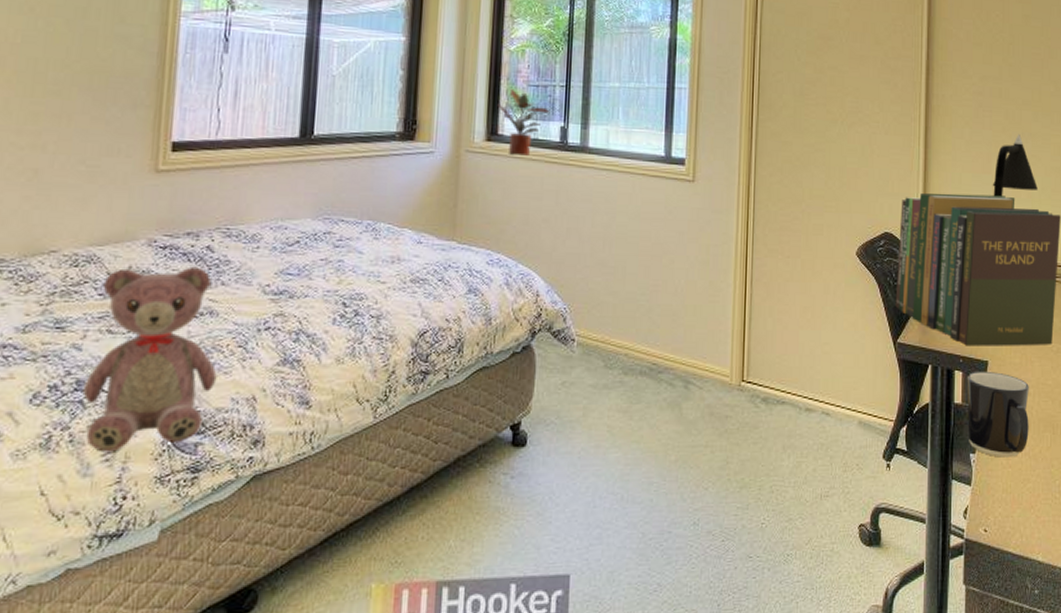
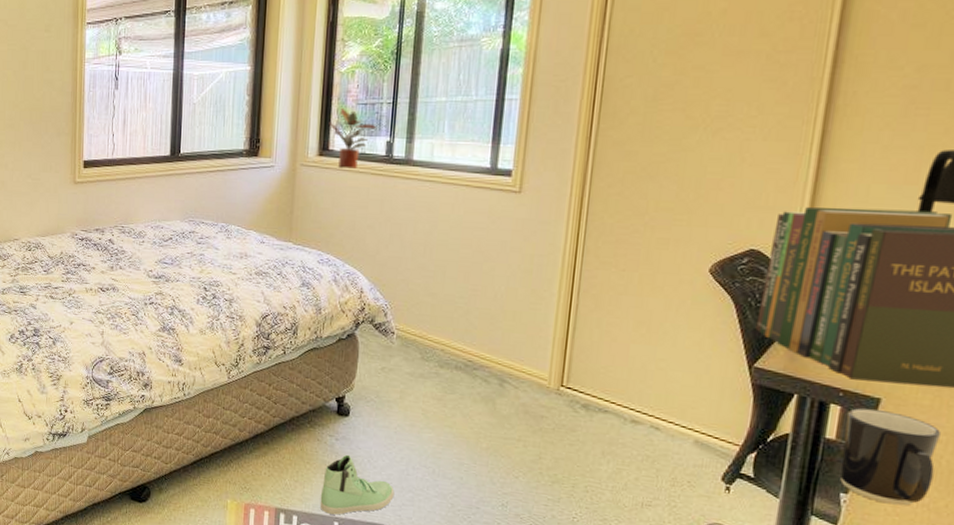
teddy bear: present [82,266,217,452] -> none [38,253,119,380]
sneaker: none [493,494,580,575] -> present [320,454,395,515]

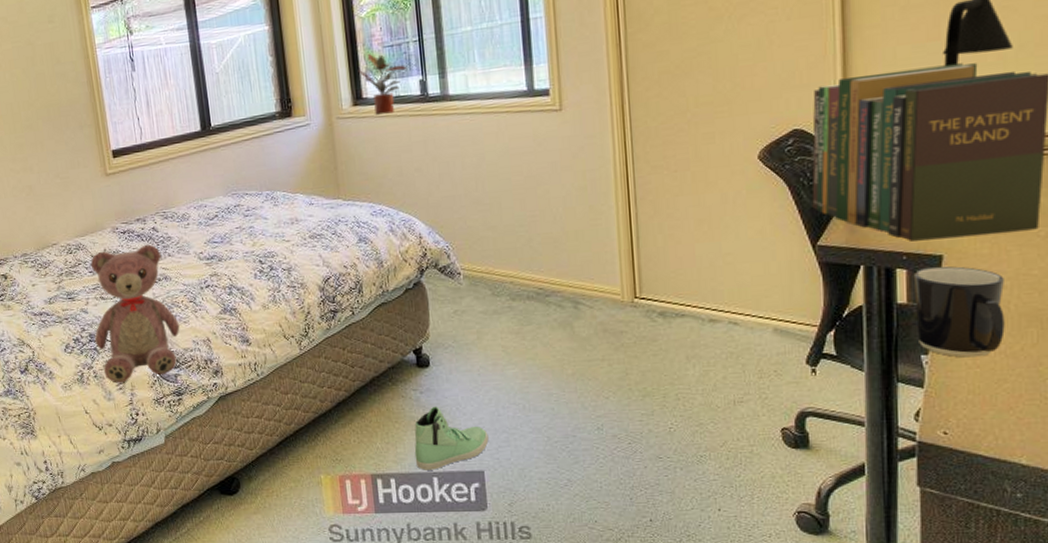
teddy bear: none [38,253,119,380] -> present [90,244,180,383]

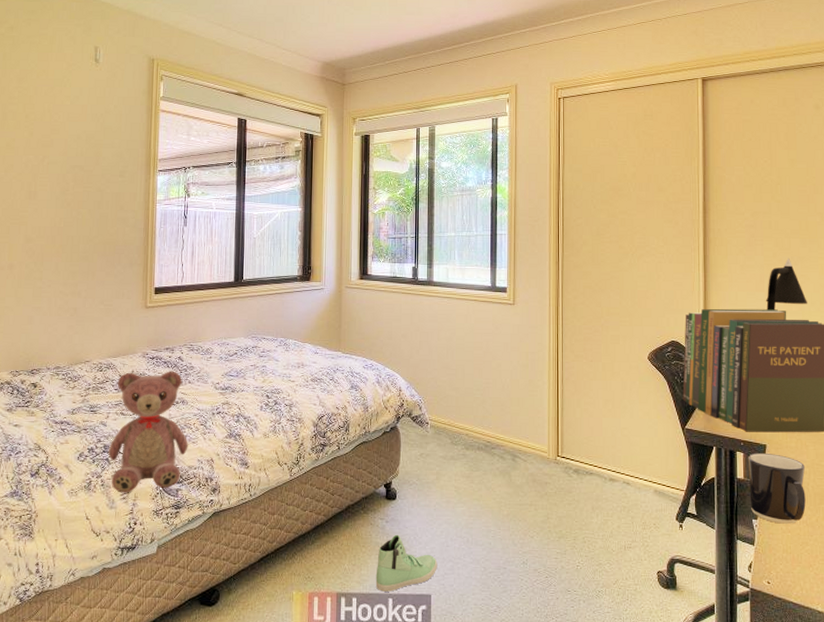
potted plant: present [358,53,408,115] -> none [366,241,405,289]

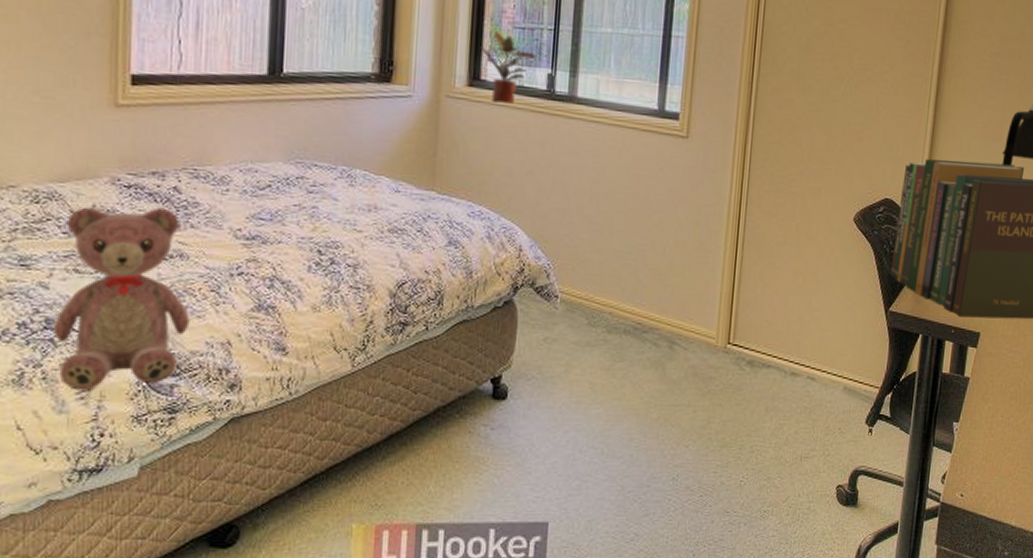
potted plant: none [366,241,405,289] -> present [480,30,537,104]
sneaker: present [375,534,438,592] -> none [472,445,560,520]
mug: present [747,452,806,524] -> none [953,342,1019,427]

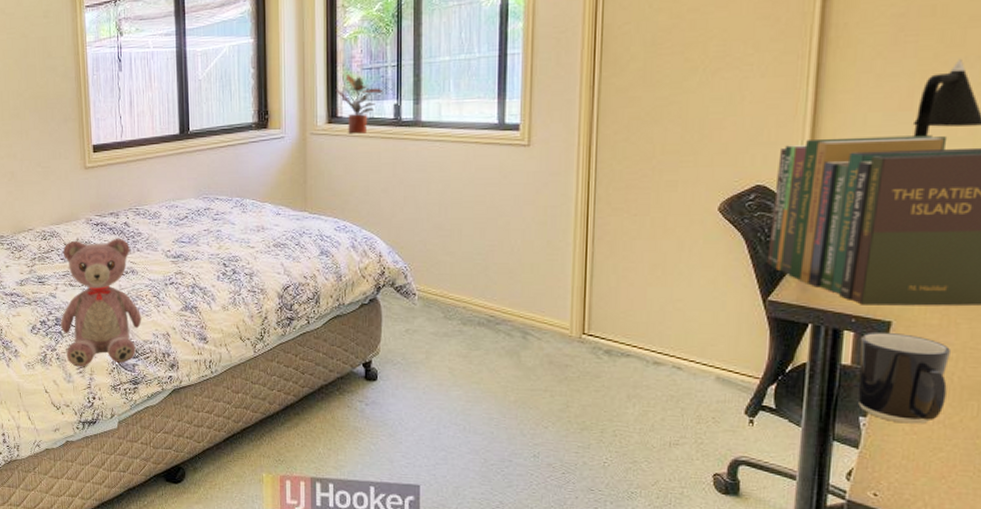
mug: none [953,342,1019,427] -> present [858,331,950,424]

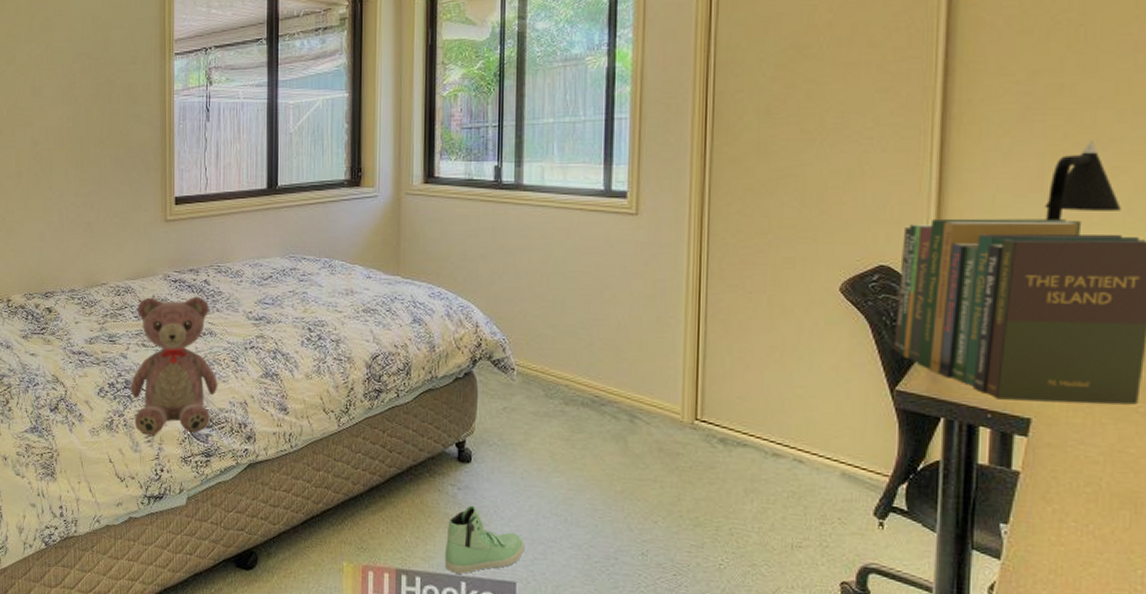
potted plant: present [335,73,384,134] -> none [433,132,484,196]
sneaker: none [354,418,427,480] -> present [444,505,525,574]
mug: present [858,331,950,424] -> none [996,429,1096,535]

